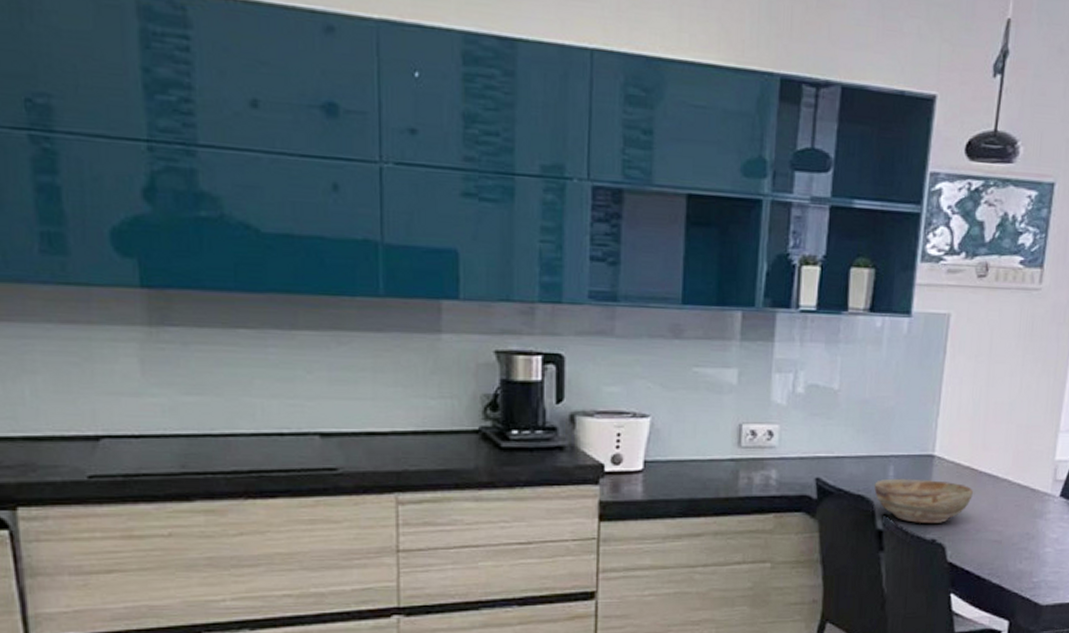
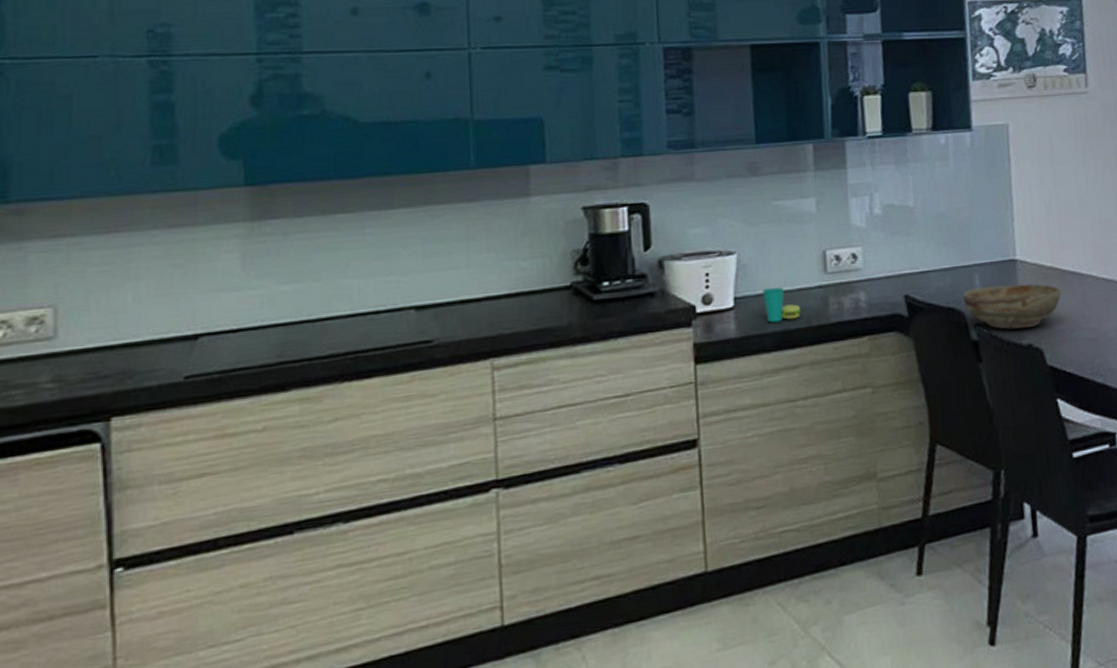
cup: none [673,454,711,490] -> present [763,287,802,323]

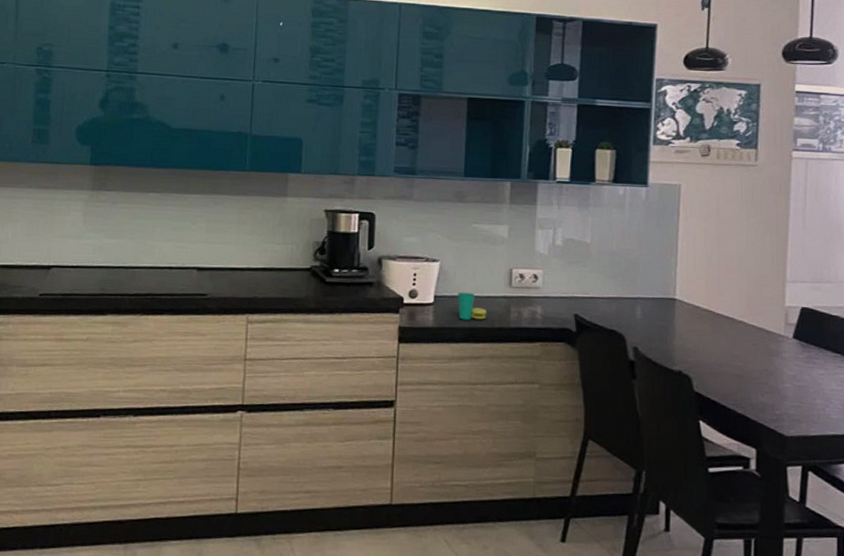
bowl: present [962,284,1061,330] -> none [625,317,712,357]

